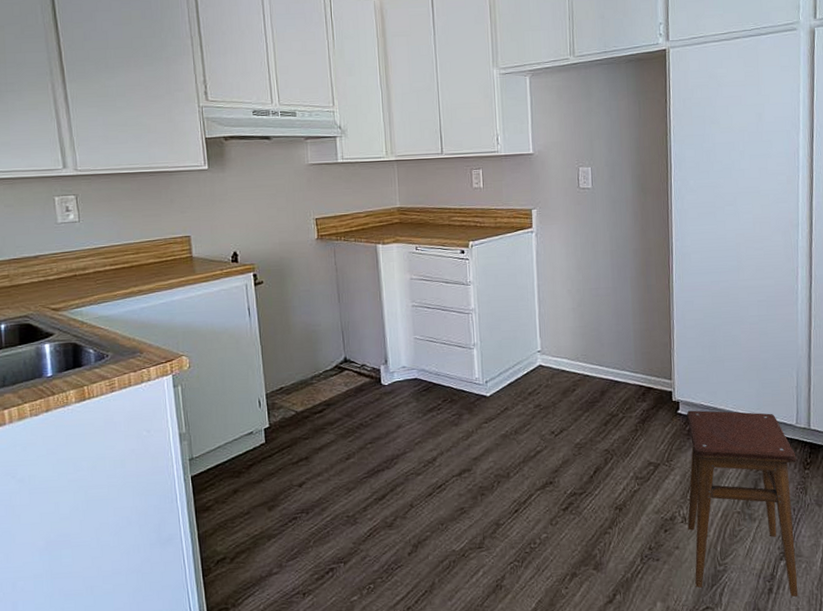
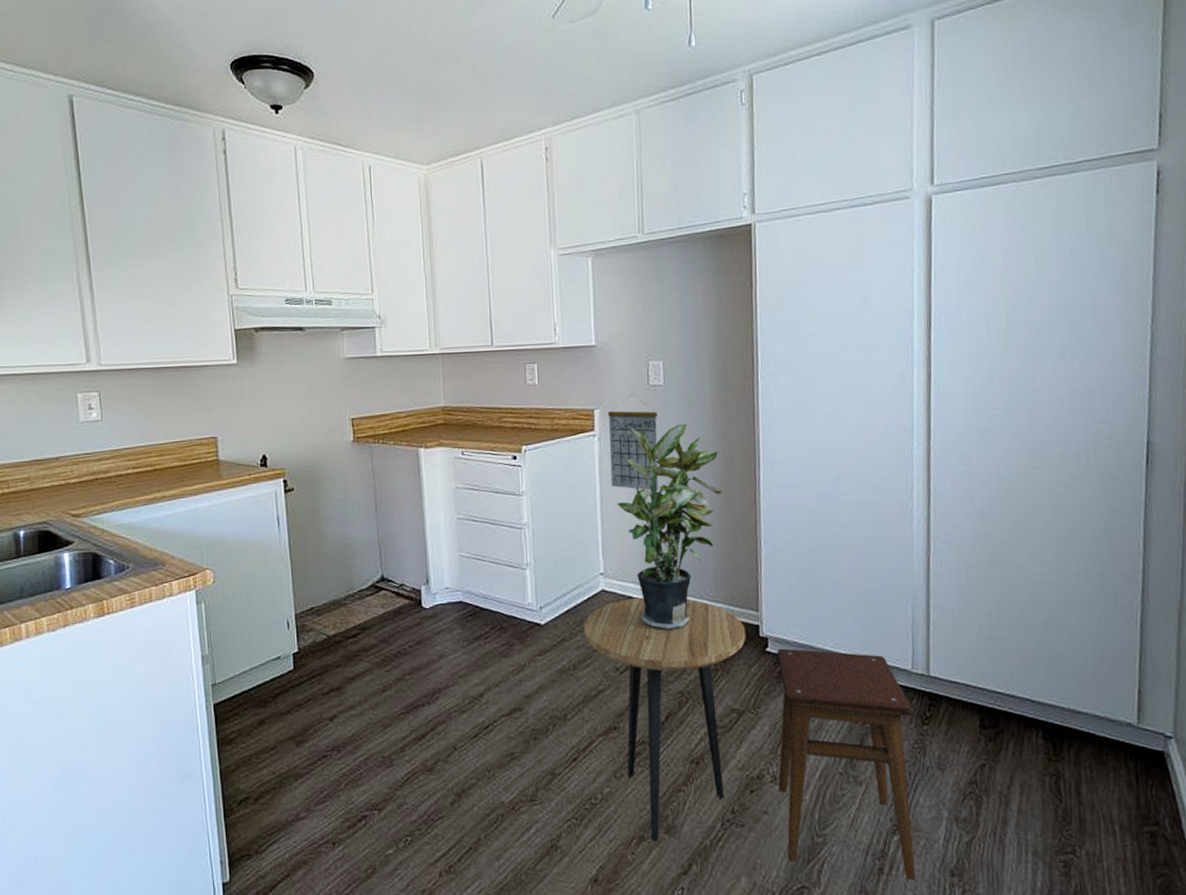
side table: none [523,370,661,578] -> present [583,597,746,843]
calendar: none [543,195,588,279] -> present [607,394,659,491]
potted plant: none [551,221,644,398] -> present [616,423,726,630]

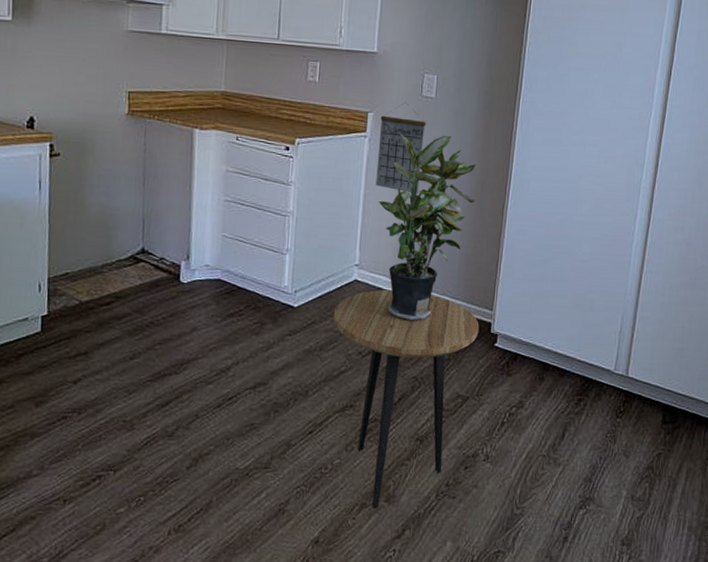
stool: present [776,648,916,880] -> none [489,344,610,547]

